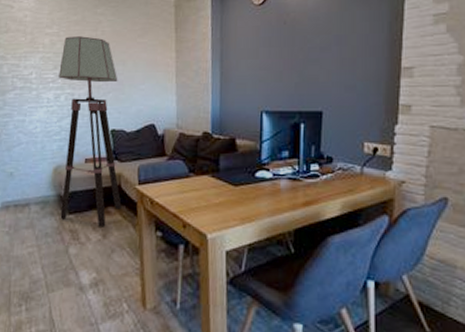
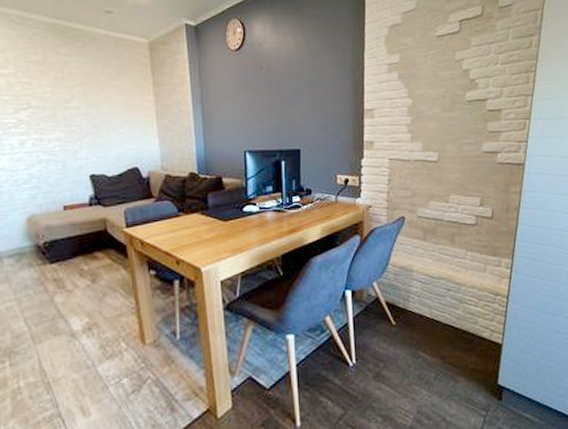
floor lamp: present [58,36,122,227] -> none [21,78,110,273]

